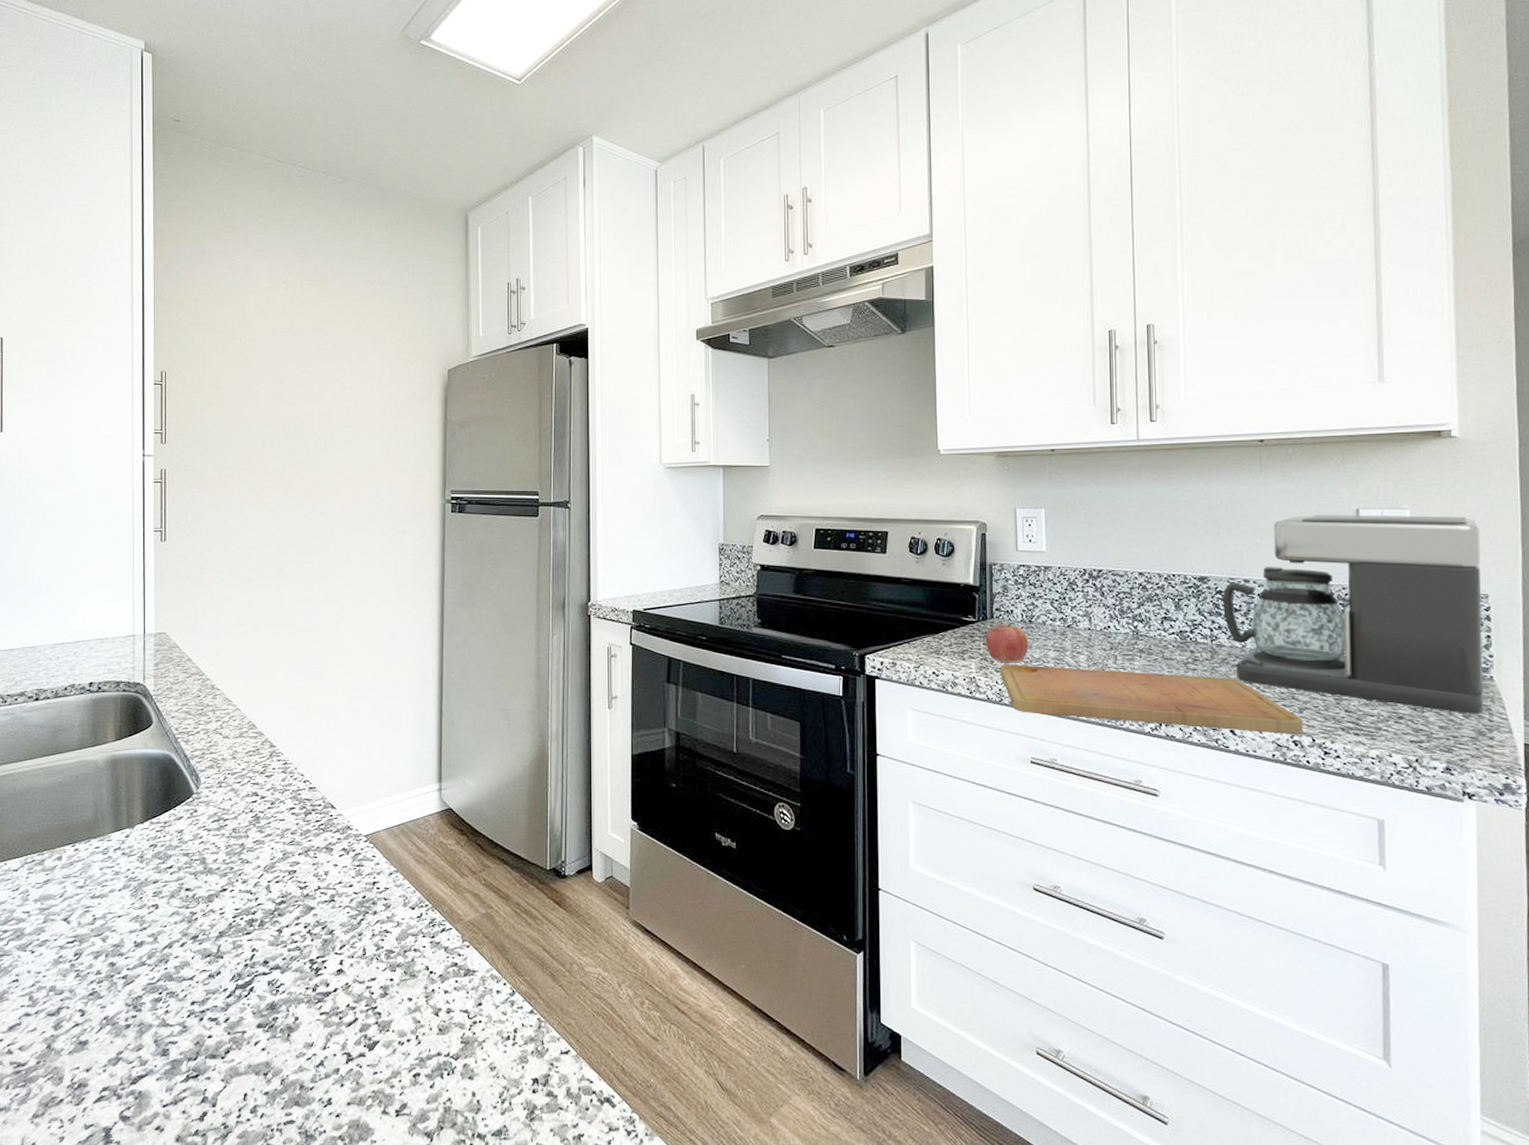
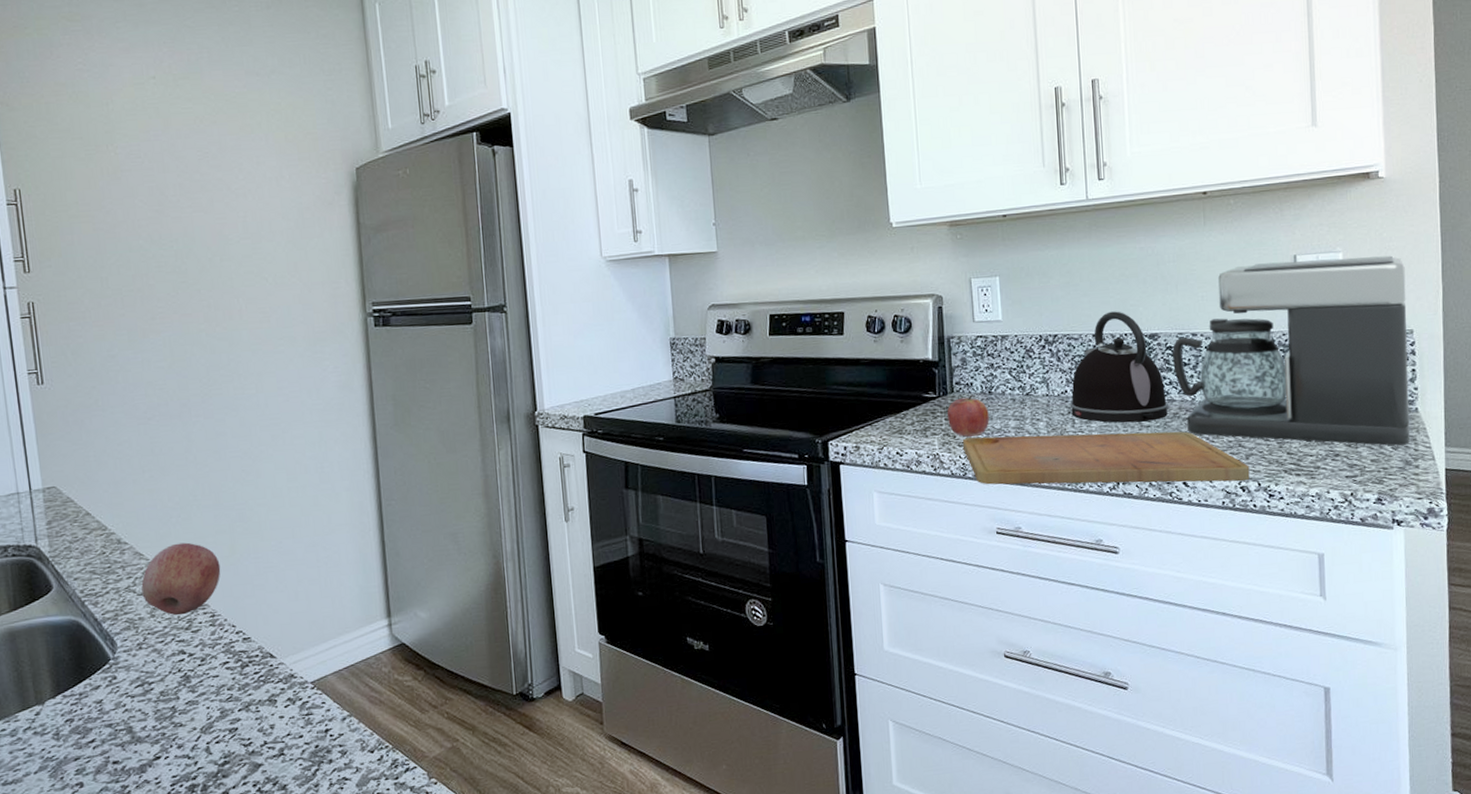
fruit: none [227,694,296,760] -> present [141,542,221,616]
kettle: none [1112,551,1218,664] -> present [1069,311,1169,423]

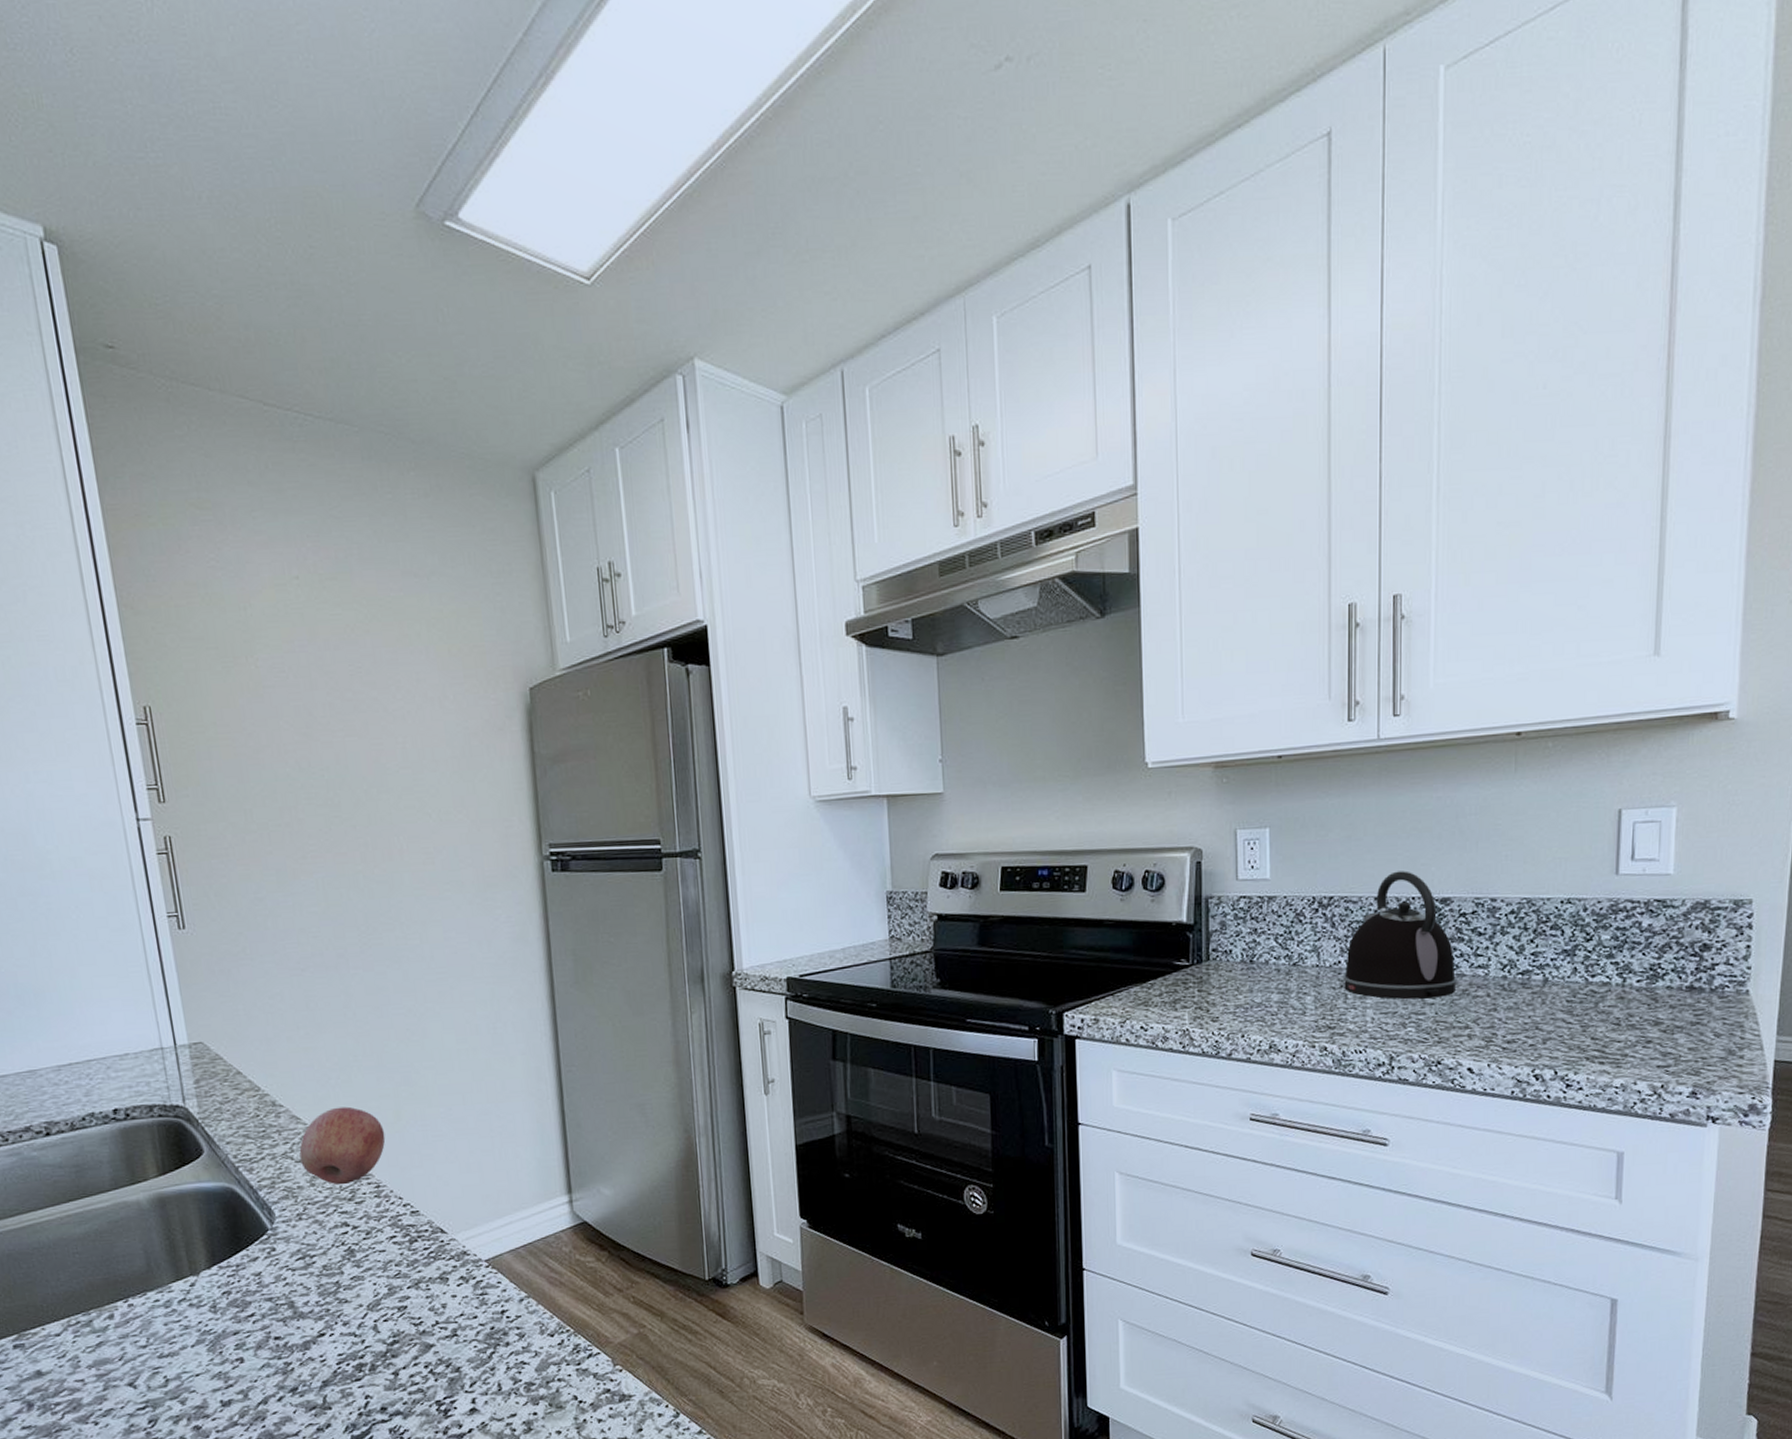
fruit: present [947,394,989,437] -> none [1201,963,1249,1011]
cutting board: present [962,431,1250,485] -> none [1216,1010,1546,1069]
coffee maker: present [1172,255,1410,446] -> none [1466,812,1750,1033]

